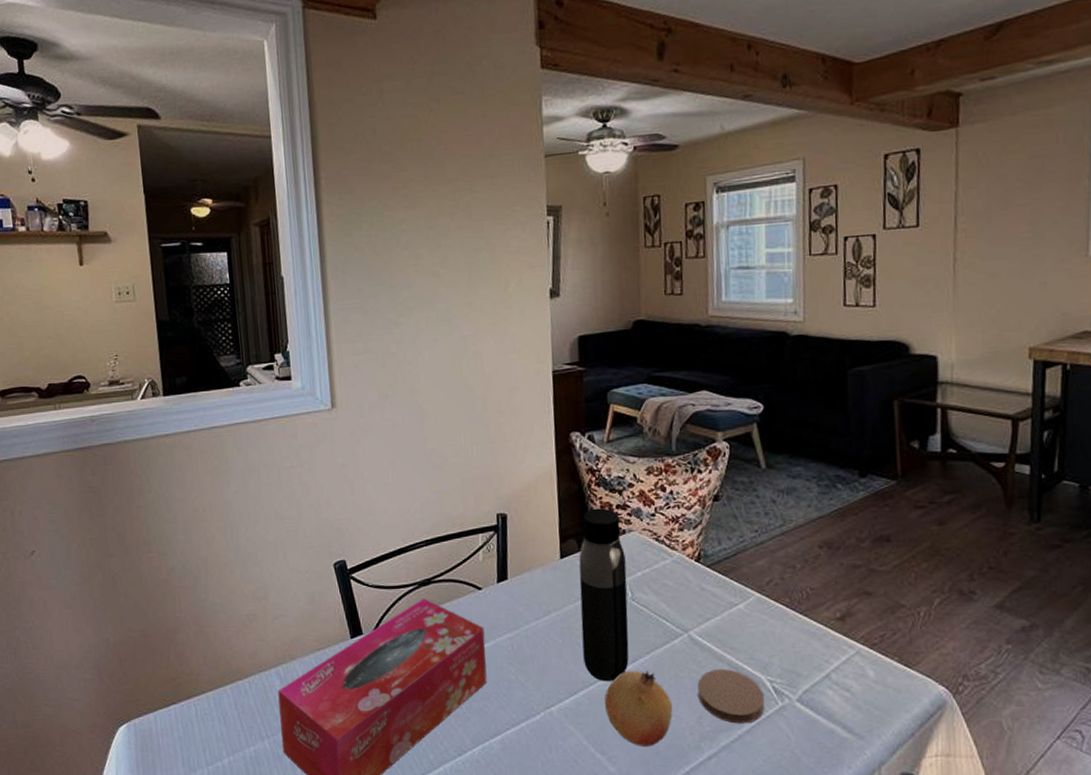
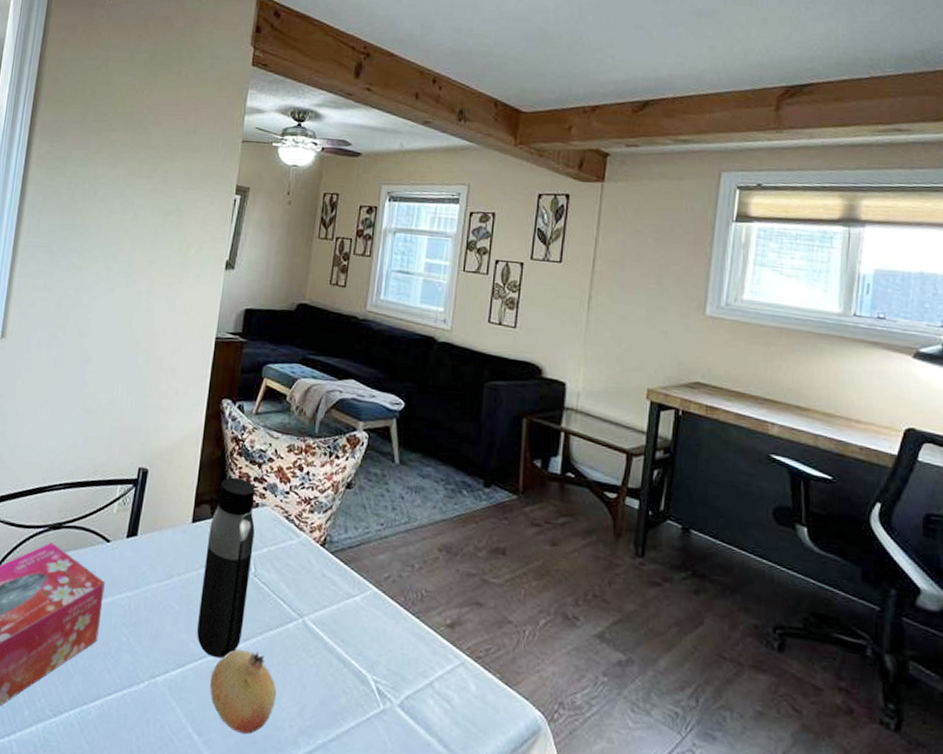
coaster: present [697,669,765,724] -> none [303,660,368,724]

